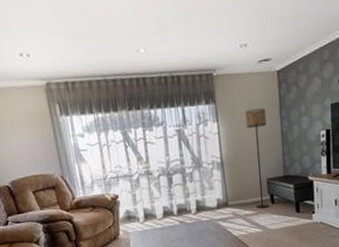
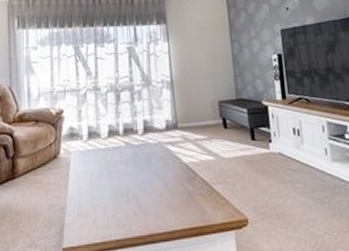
floor lamp: present [245,108,269,209] -> none [195,30,222,133]

